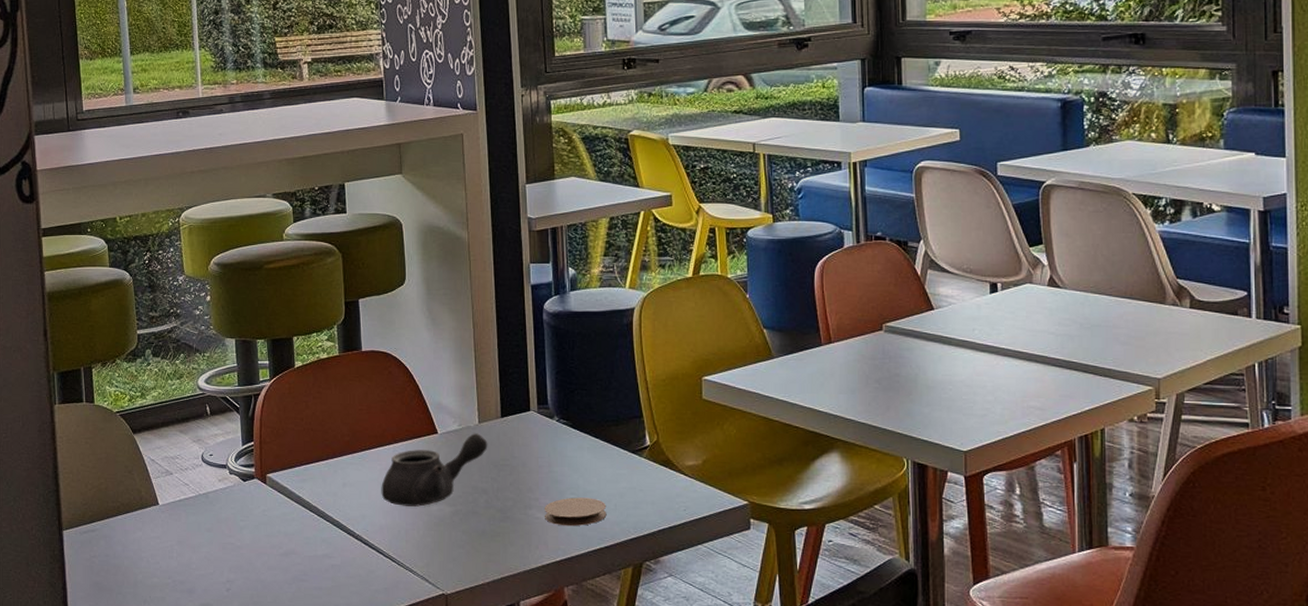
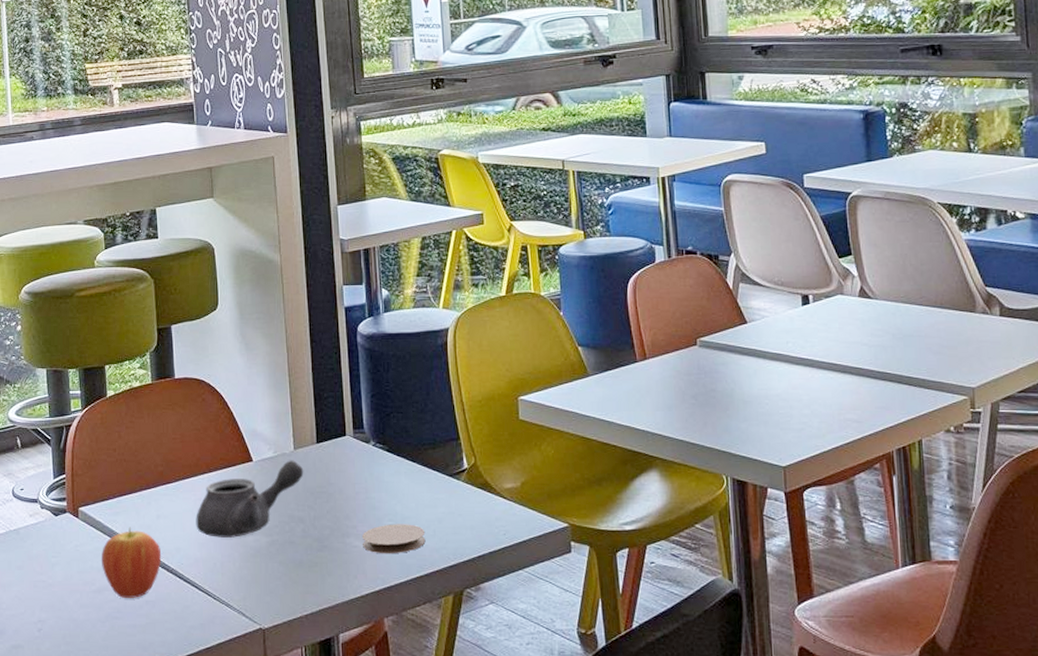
fruit: none [289,494,347,562] -> present [102,527,162,598]

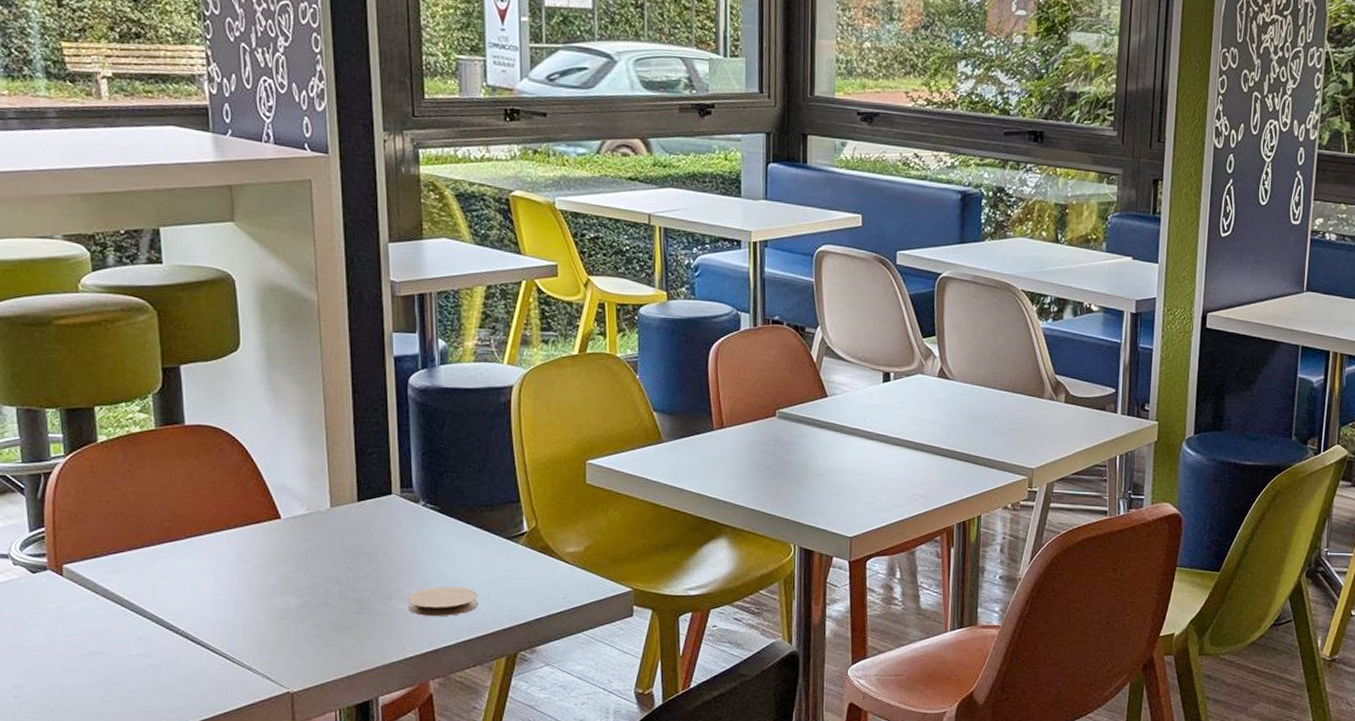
fruit: present [102,527,162,598] -> none [94,586,169,662]
teapot: present [196,460,304,538] -> none [211,518,342,599]

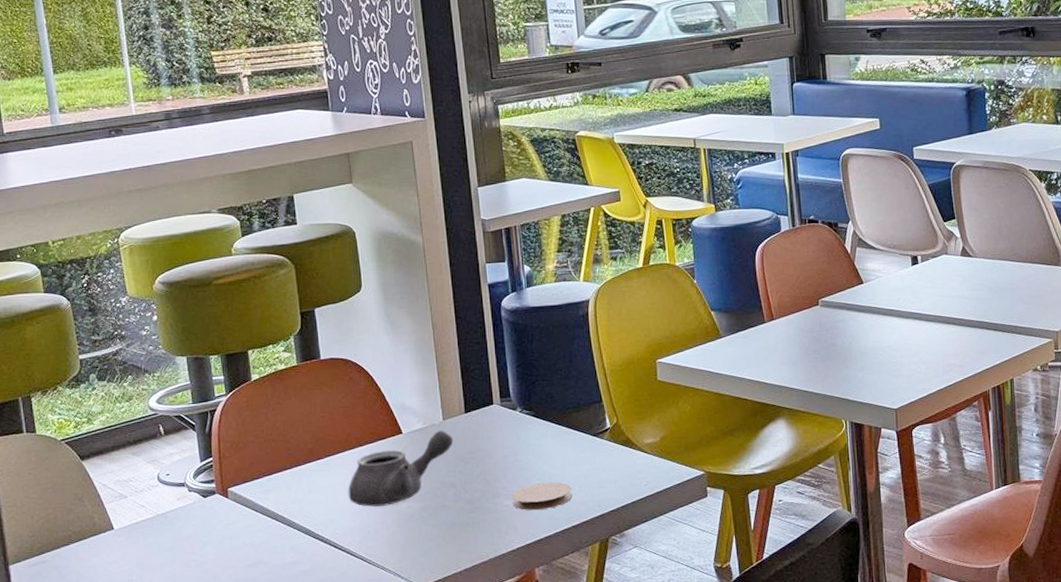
teapot: none [211,518,342,599] -> present [348,430,454,507]

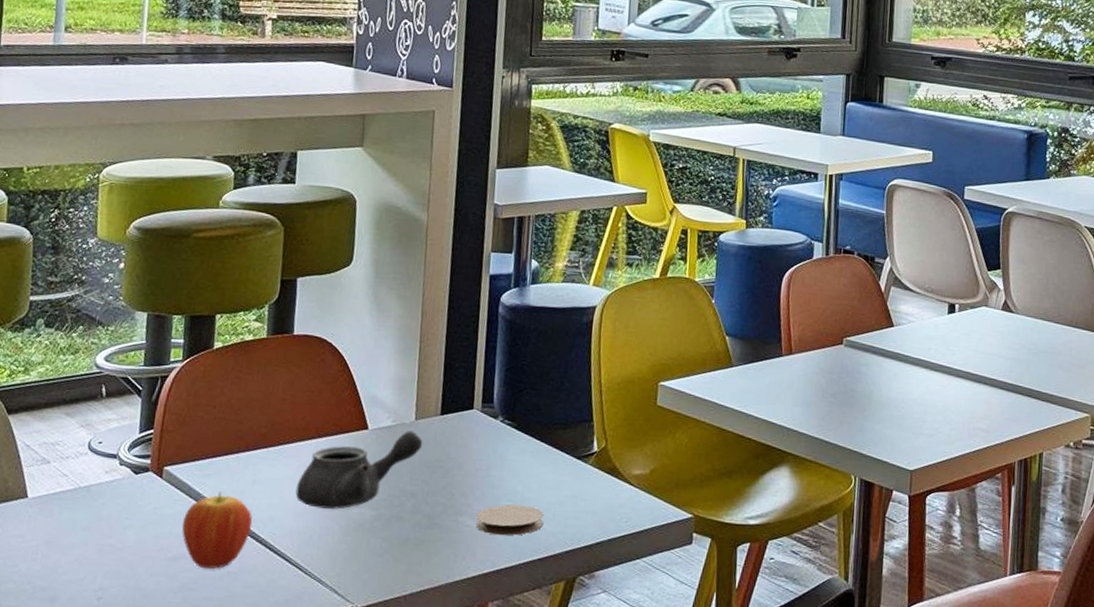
fruit: none [254,503,315,570] -> present [182,491,253,569]

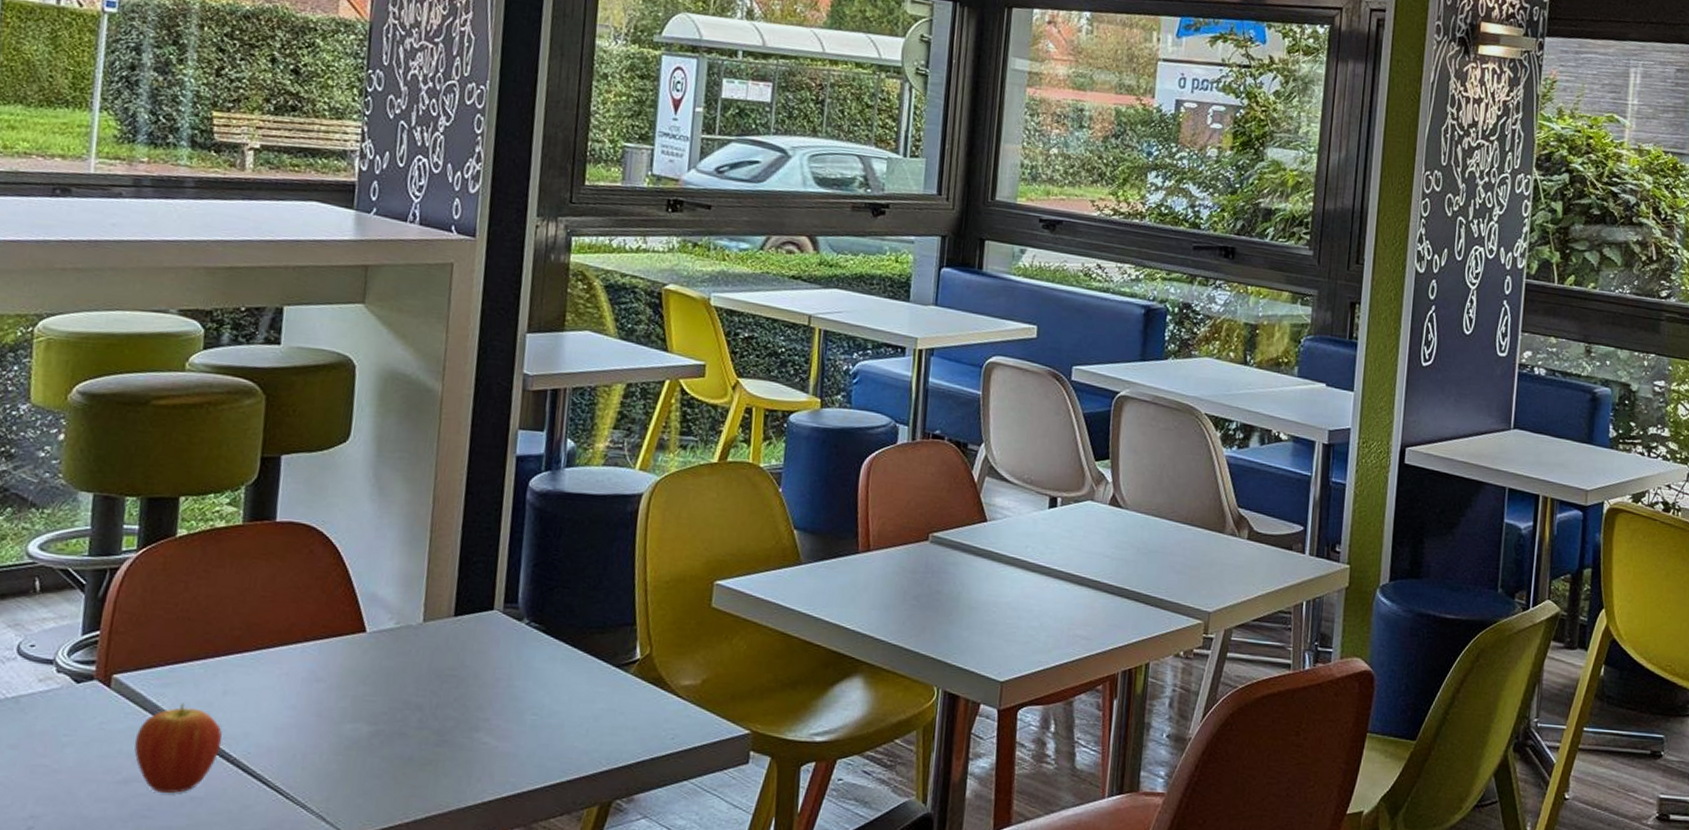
teapot: present [295,430,423,509] -> none [275,634,433,724]
coaster: present [476,504,545,536] -> none [494,718,576,755]

